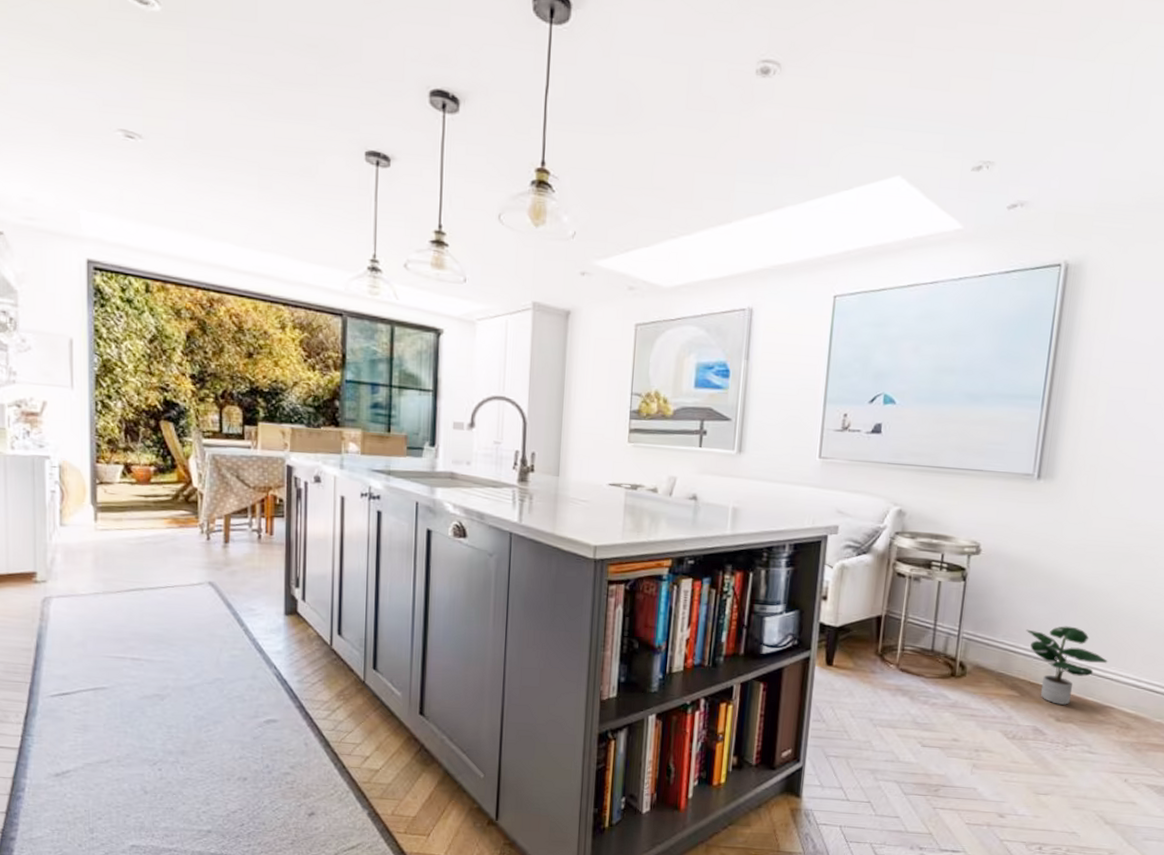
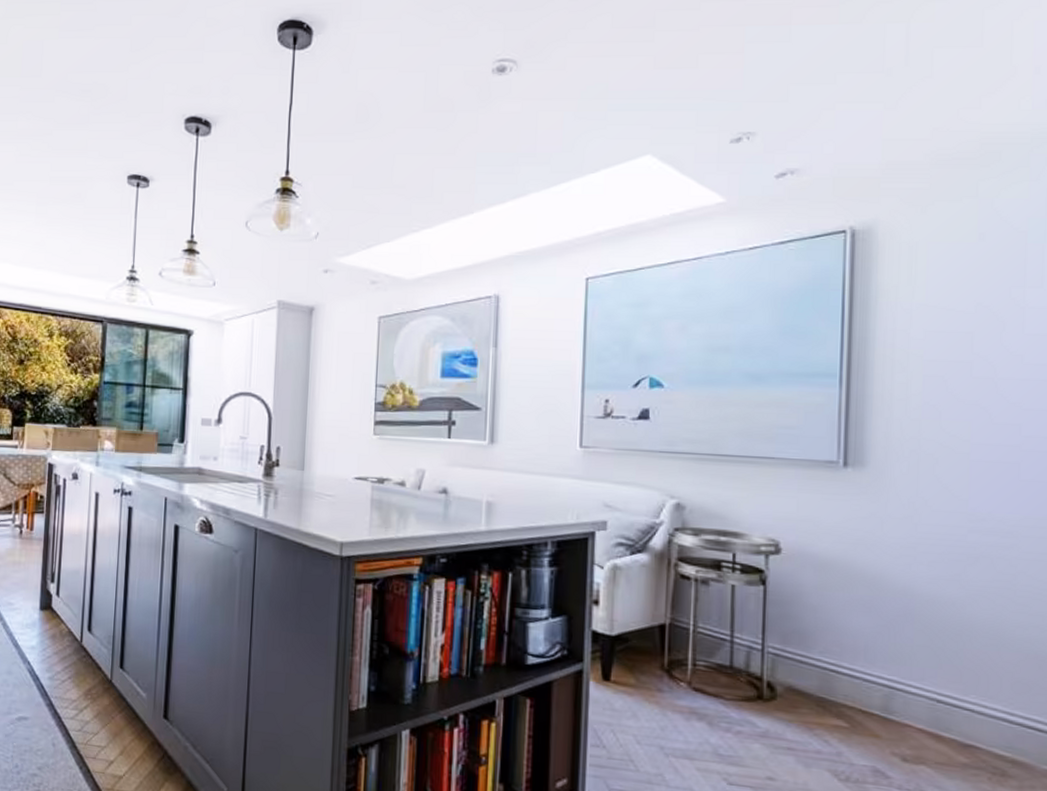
potted plant: present [1026,626,1109,705] -> none [849,641,966,741]

